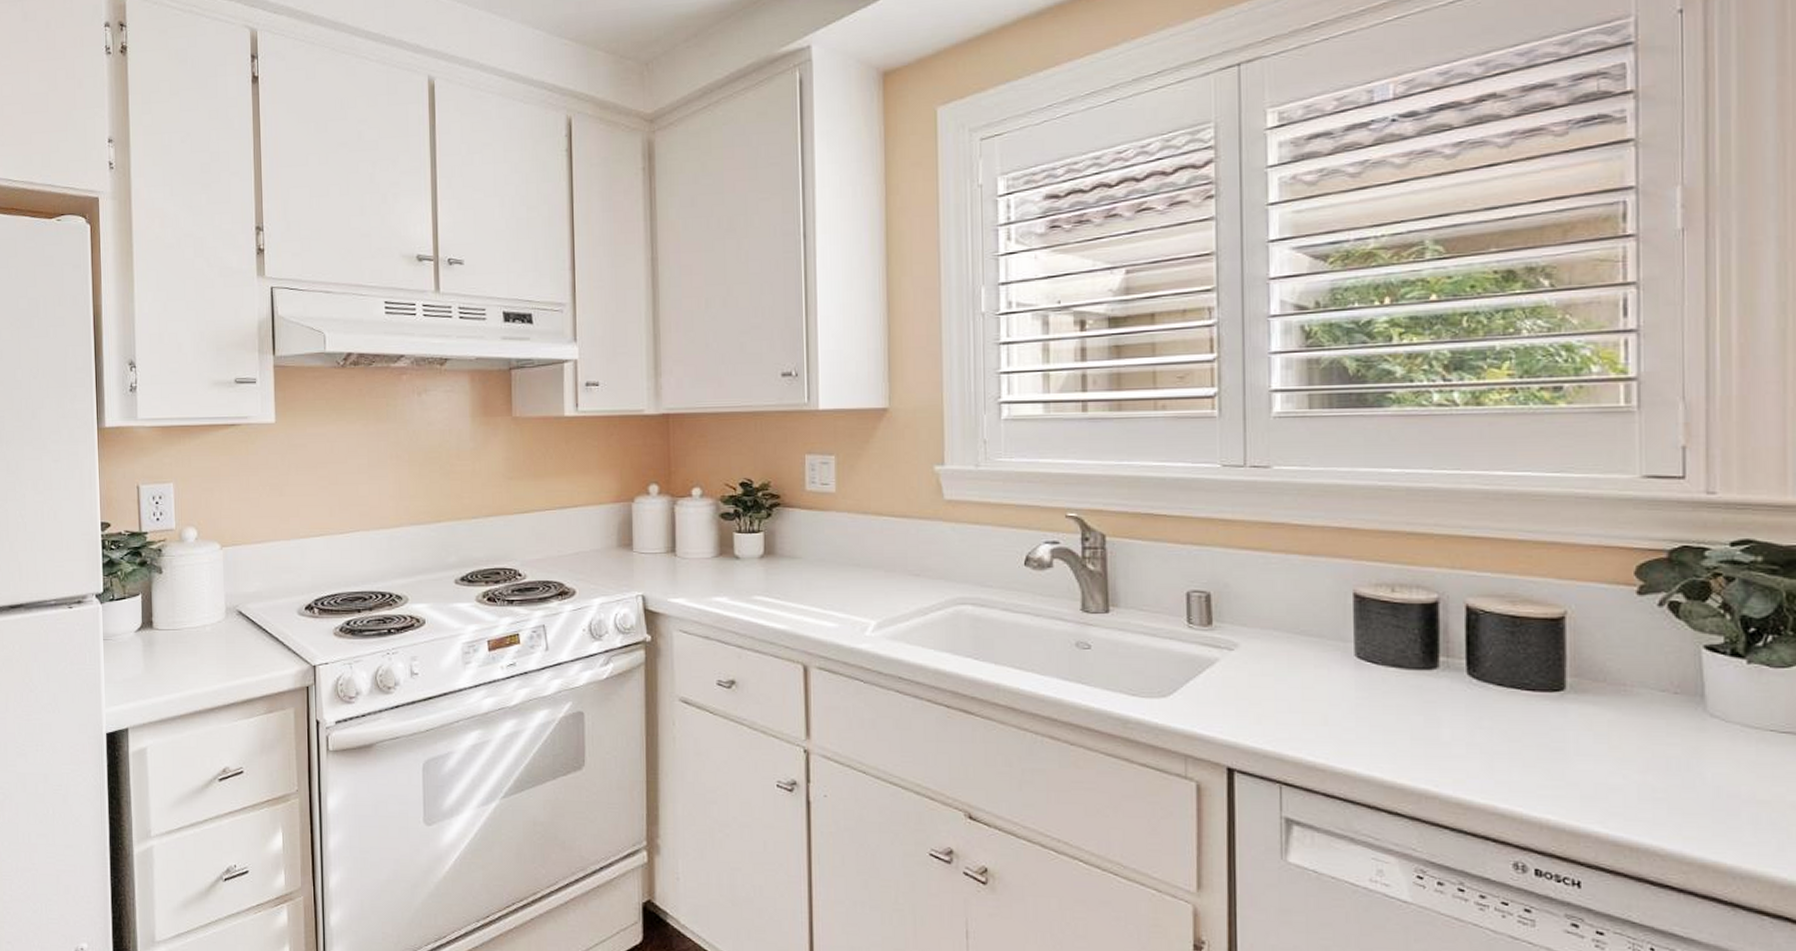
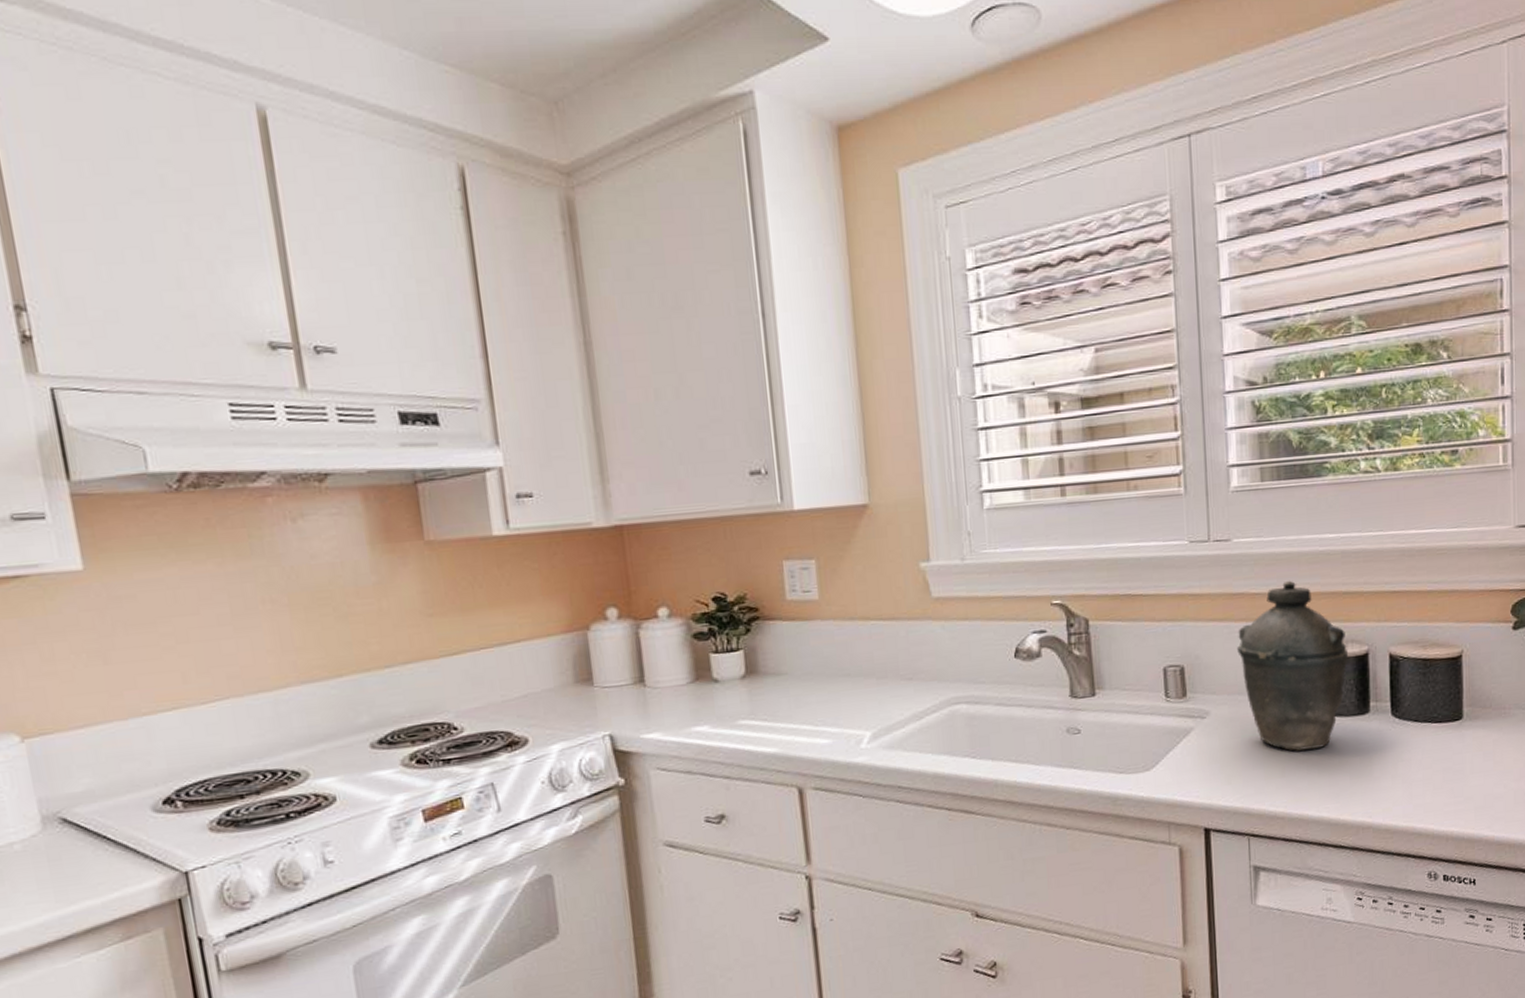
kettle: none [1274,514,1413,701] -> present [1237,580,1349,752]

